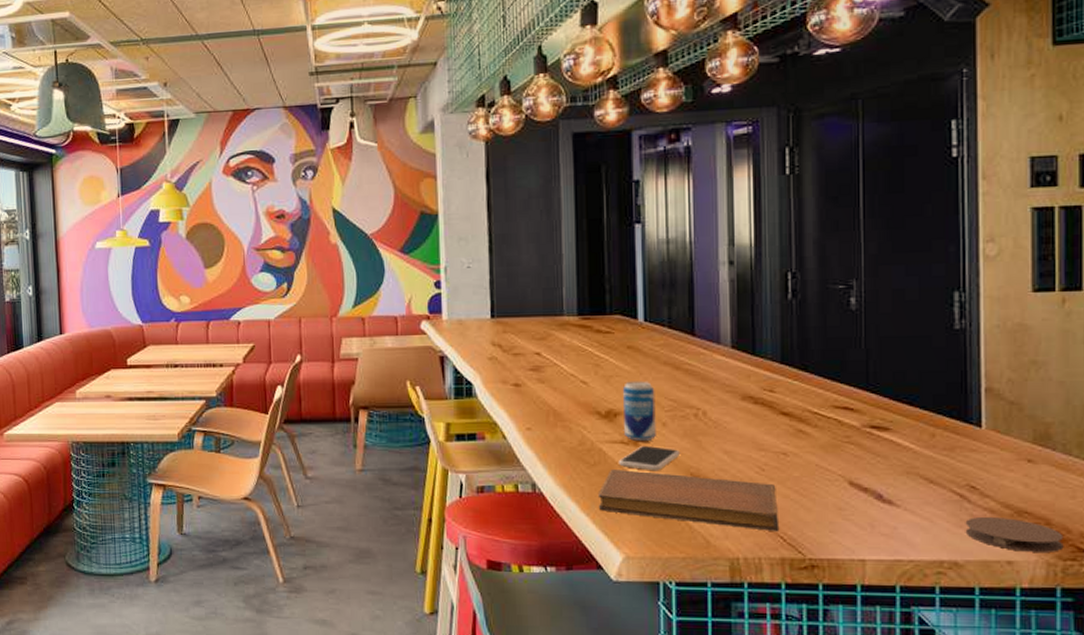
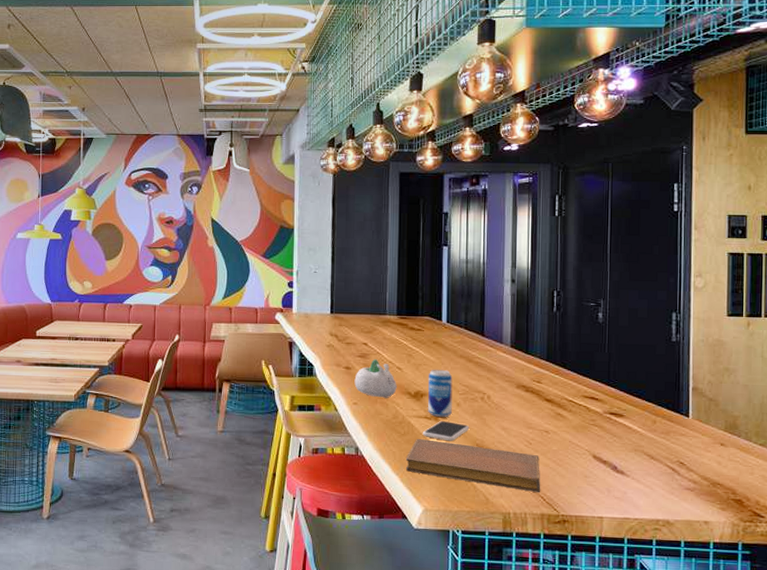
succulent planter: none [526,372,582,420] -> present [354,359,397,398]
coaster: present [965,516,1064,552] -> none [675,486,745,515]

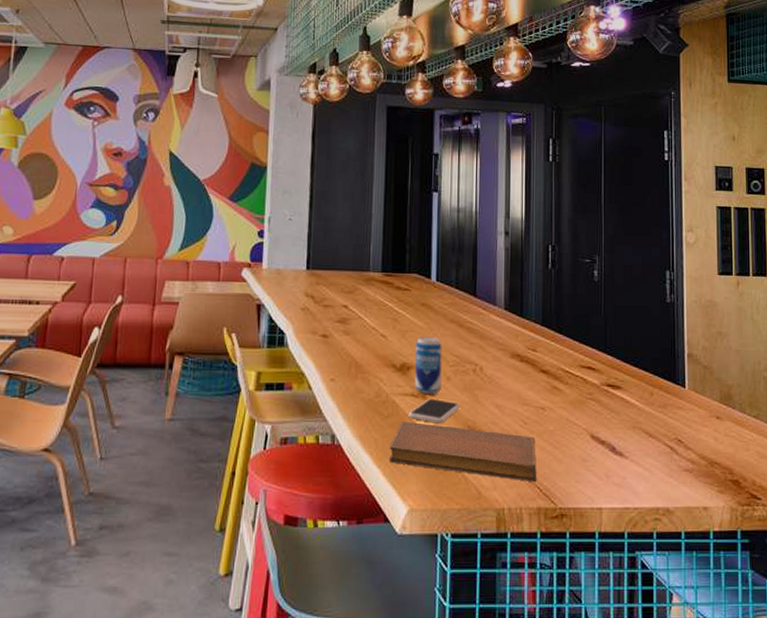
succulent planter: present [354,359,397,398] -> none [332,325,381,372]

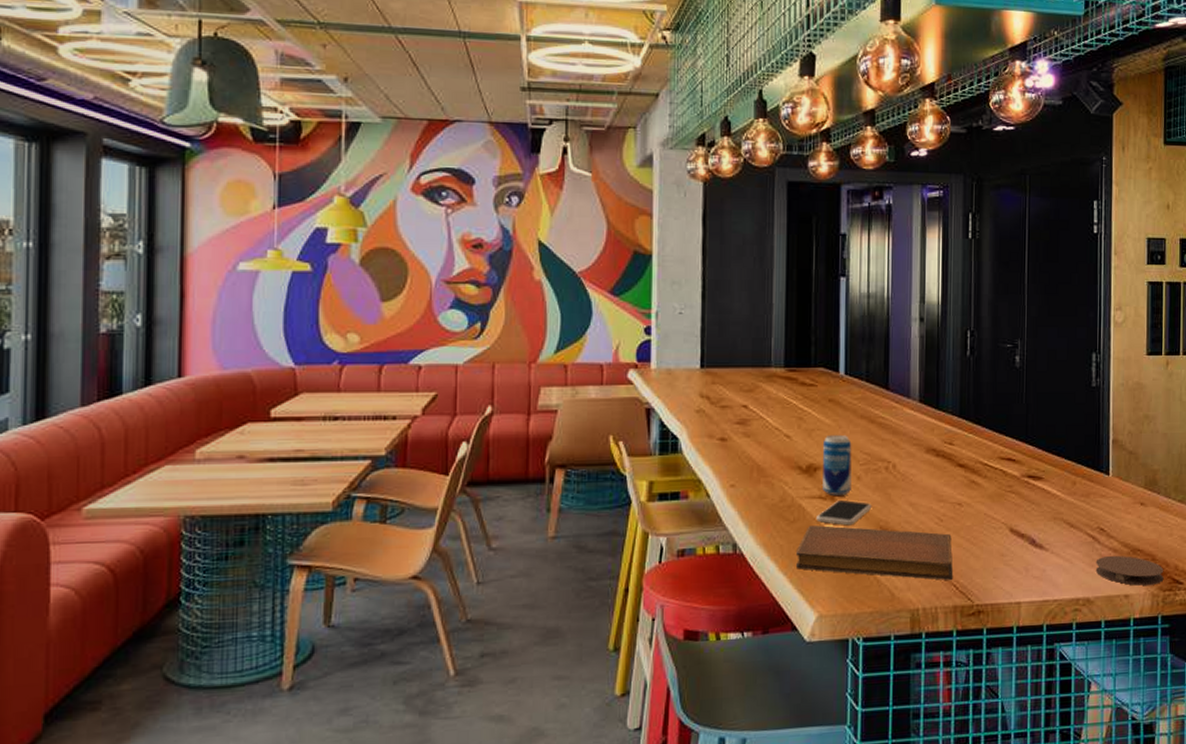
coaster: none [674,467,742,498] -> present [1095,555,1164,586]

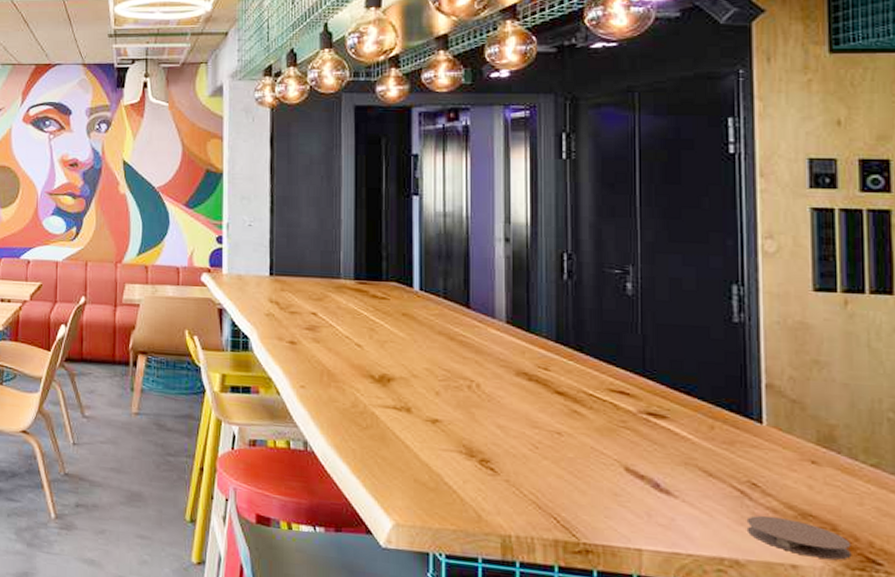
notebook: present [795,525,953,580] -> none [369,434,553,512]
smartphone: present [817,500,872,526] -> none [391,413,453,440]
beverage can: present [821,434,852,495] -> none [396,347,429,409]

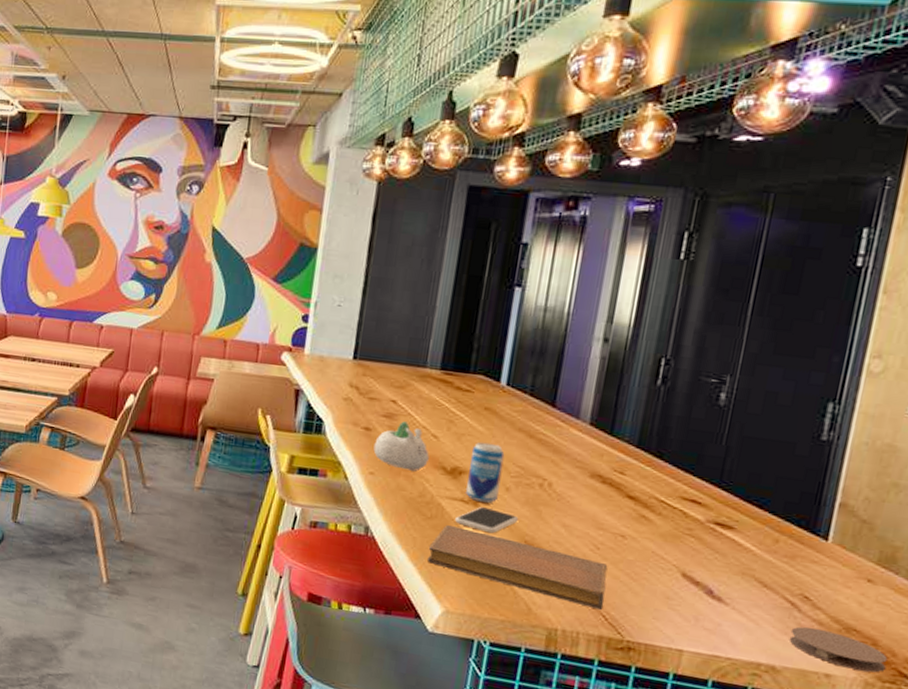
succulent planter: none [301,333,356,382] -> present [373,421,430,471]
notebook: none [369,434,553,512] -> present [428,525,608,610]
smartphone: none [391,413,453,440] -> present [455,507,519,534]
beverage can: none [396,347,429,409] -> present [465,442,505,503]

